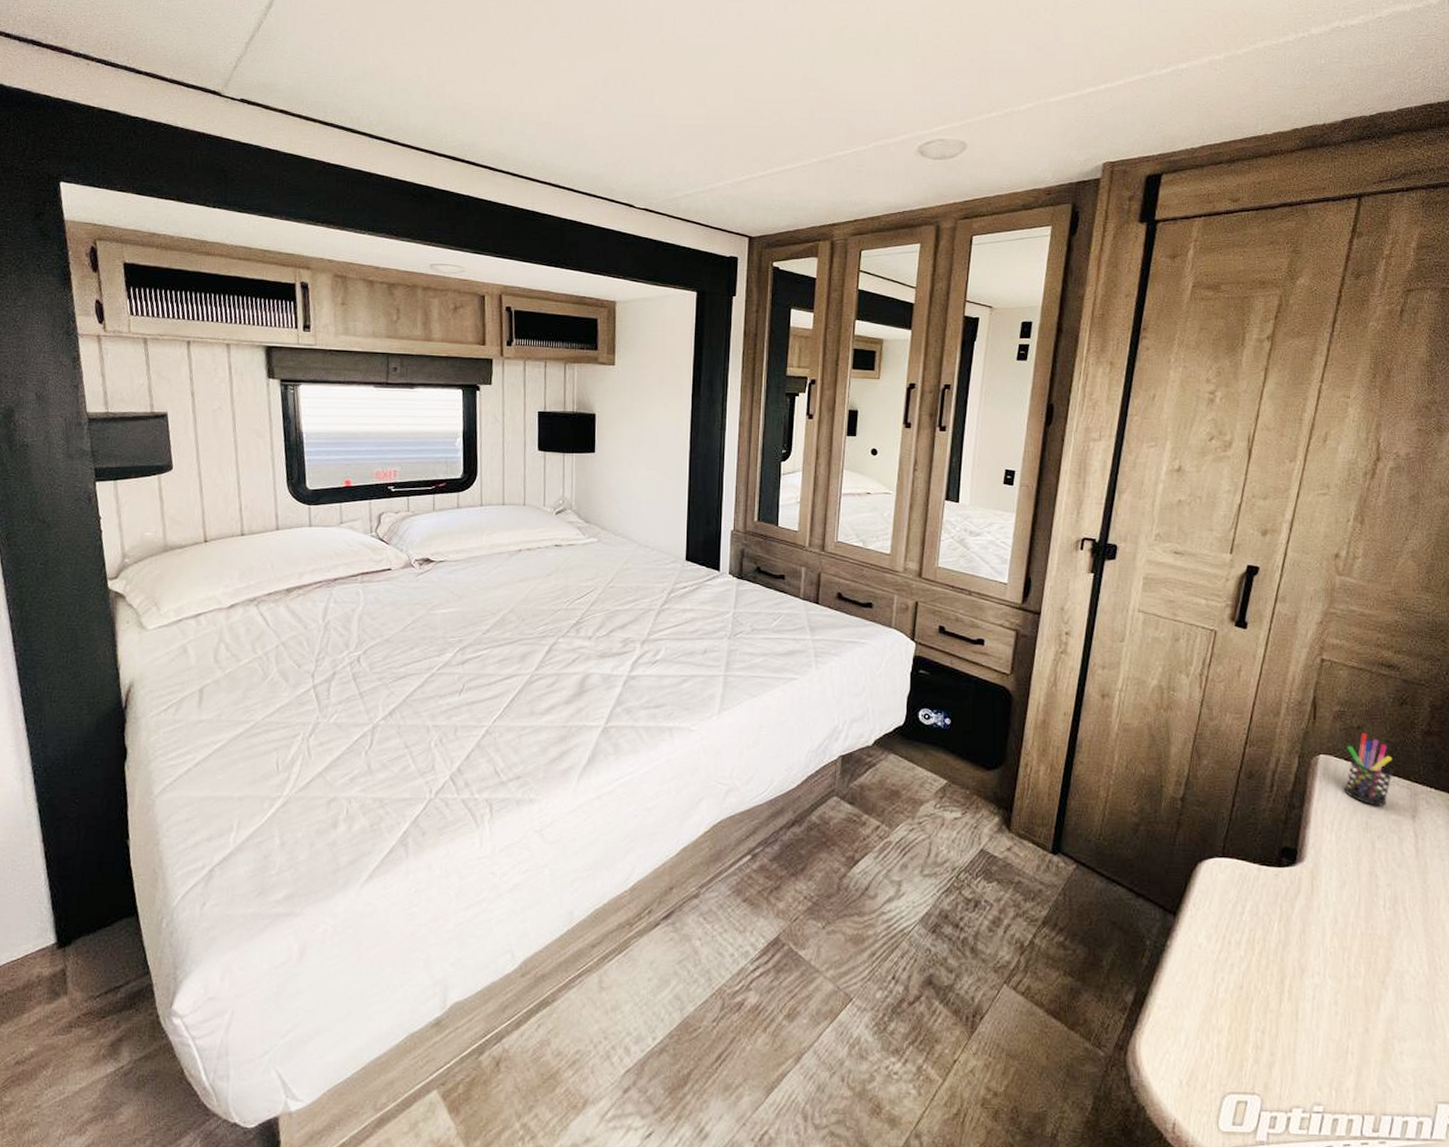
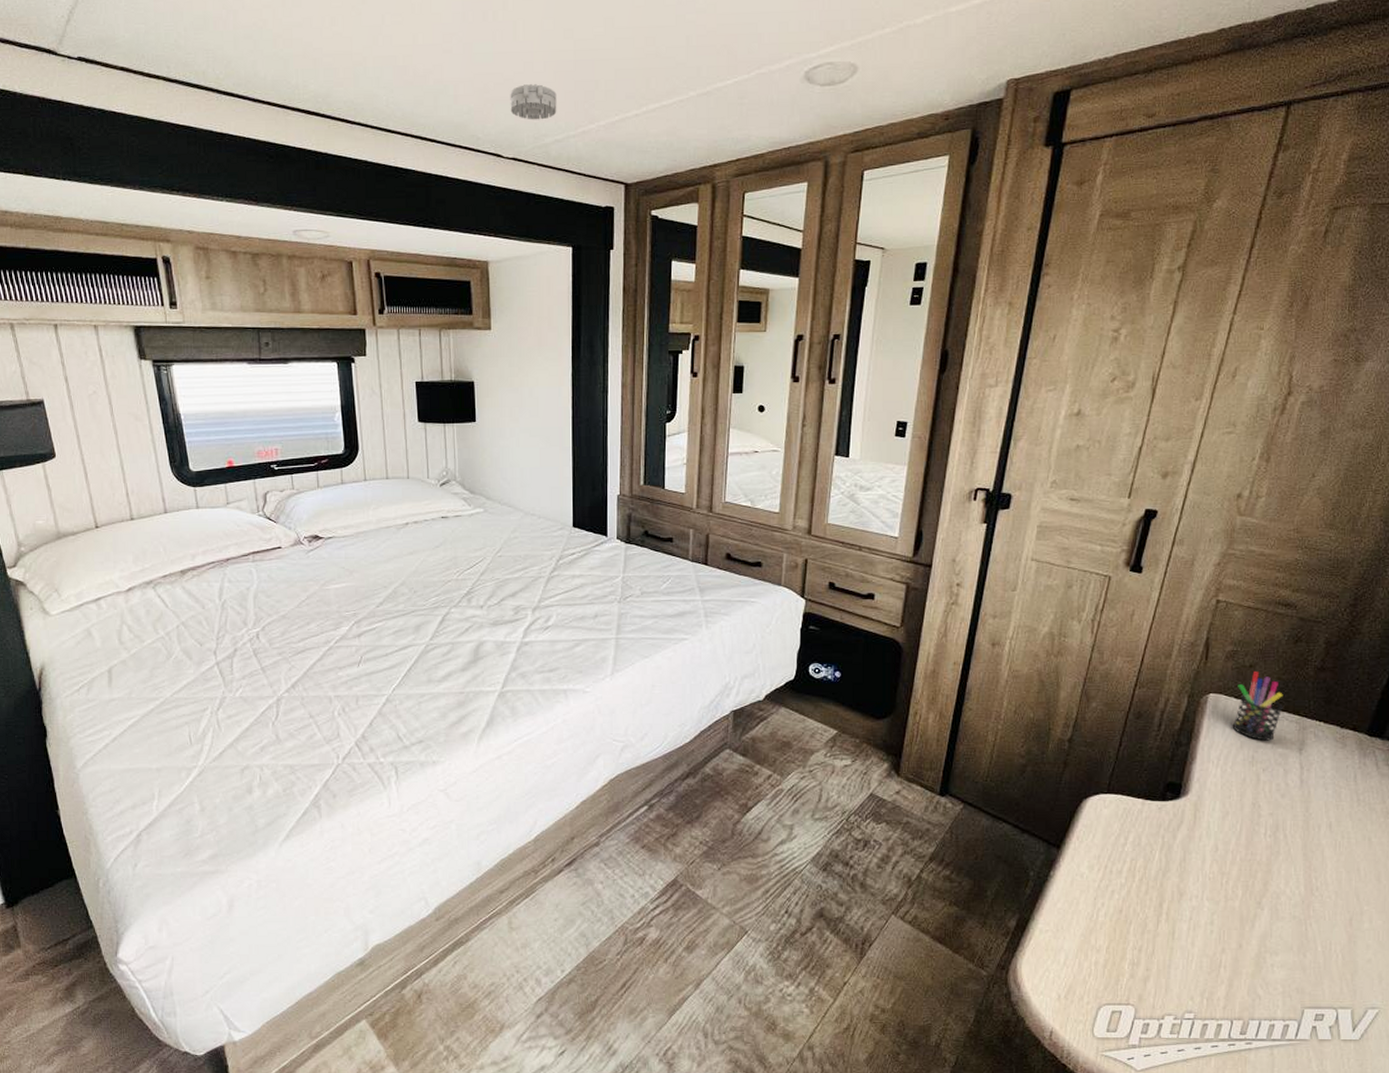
smoke detector: none [644,143,688,176] -> present [510,83,557,120]

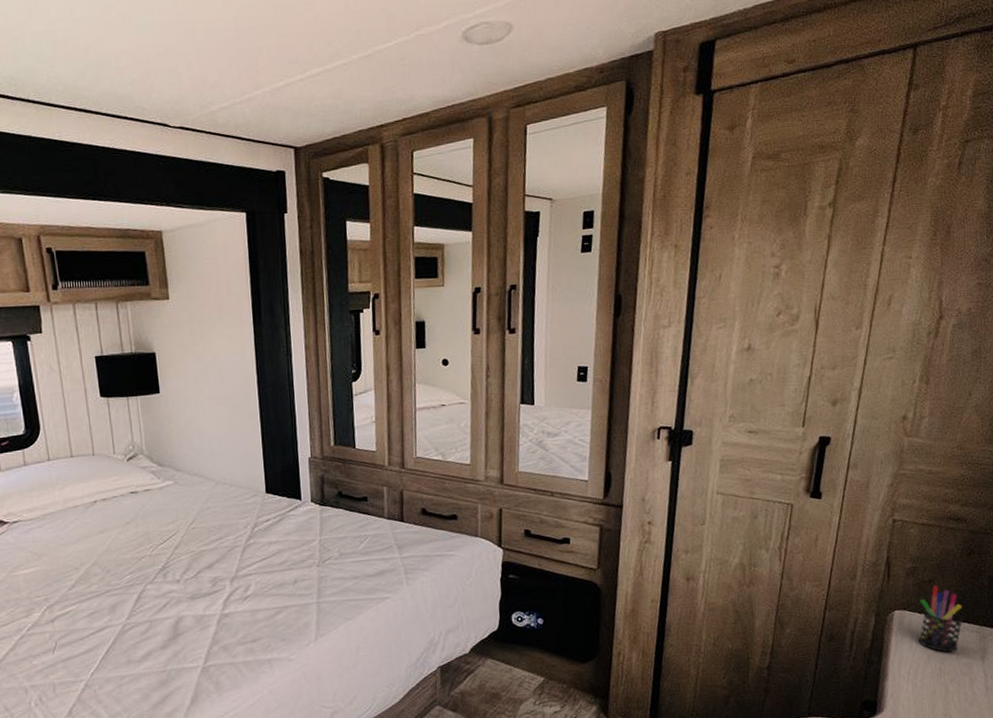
smoke detector: present [510,83,557,120] -> none [173,52,221,89]

